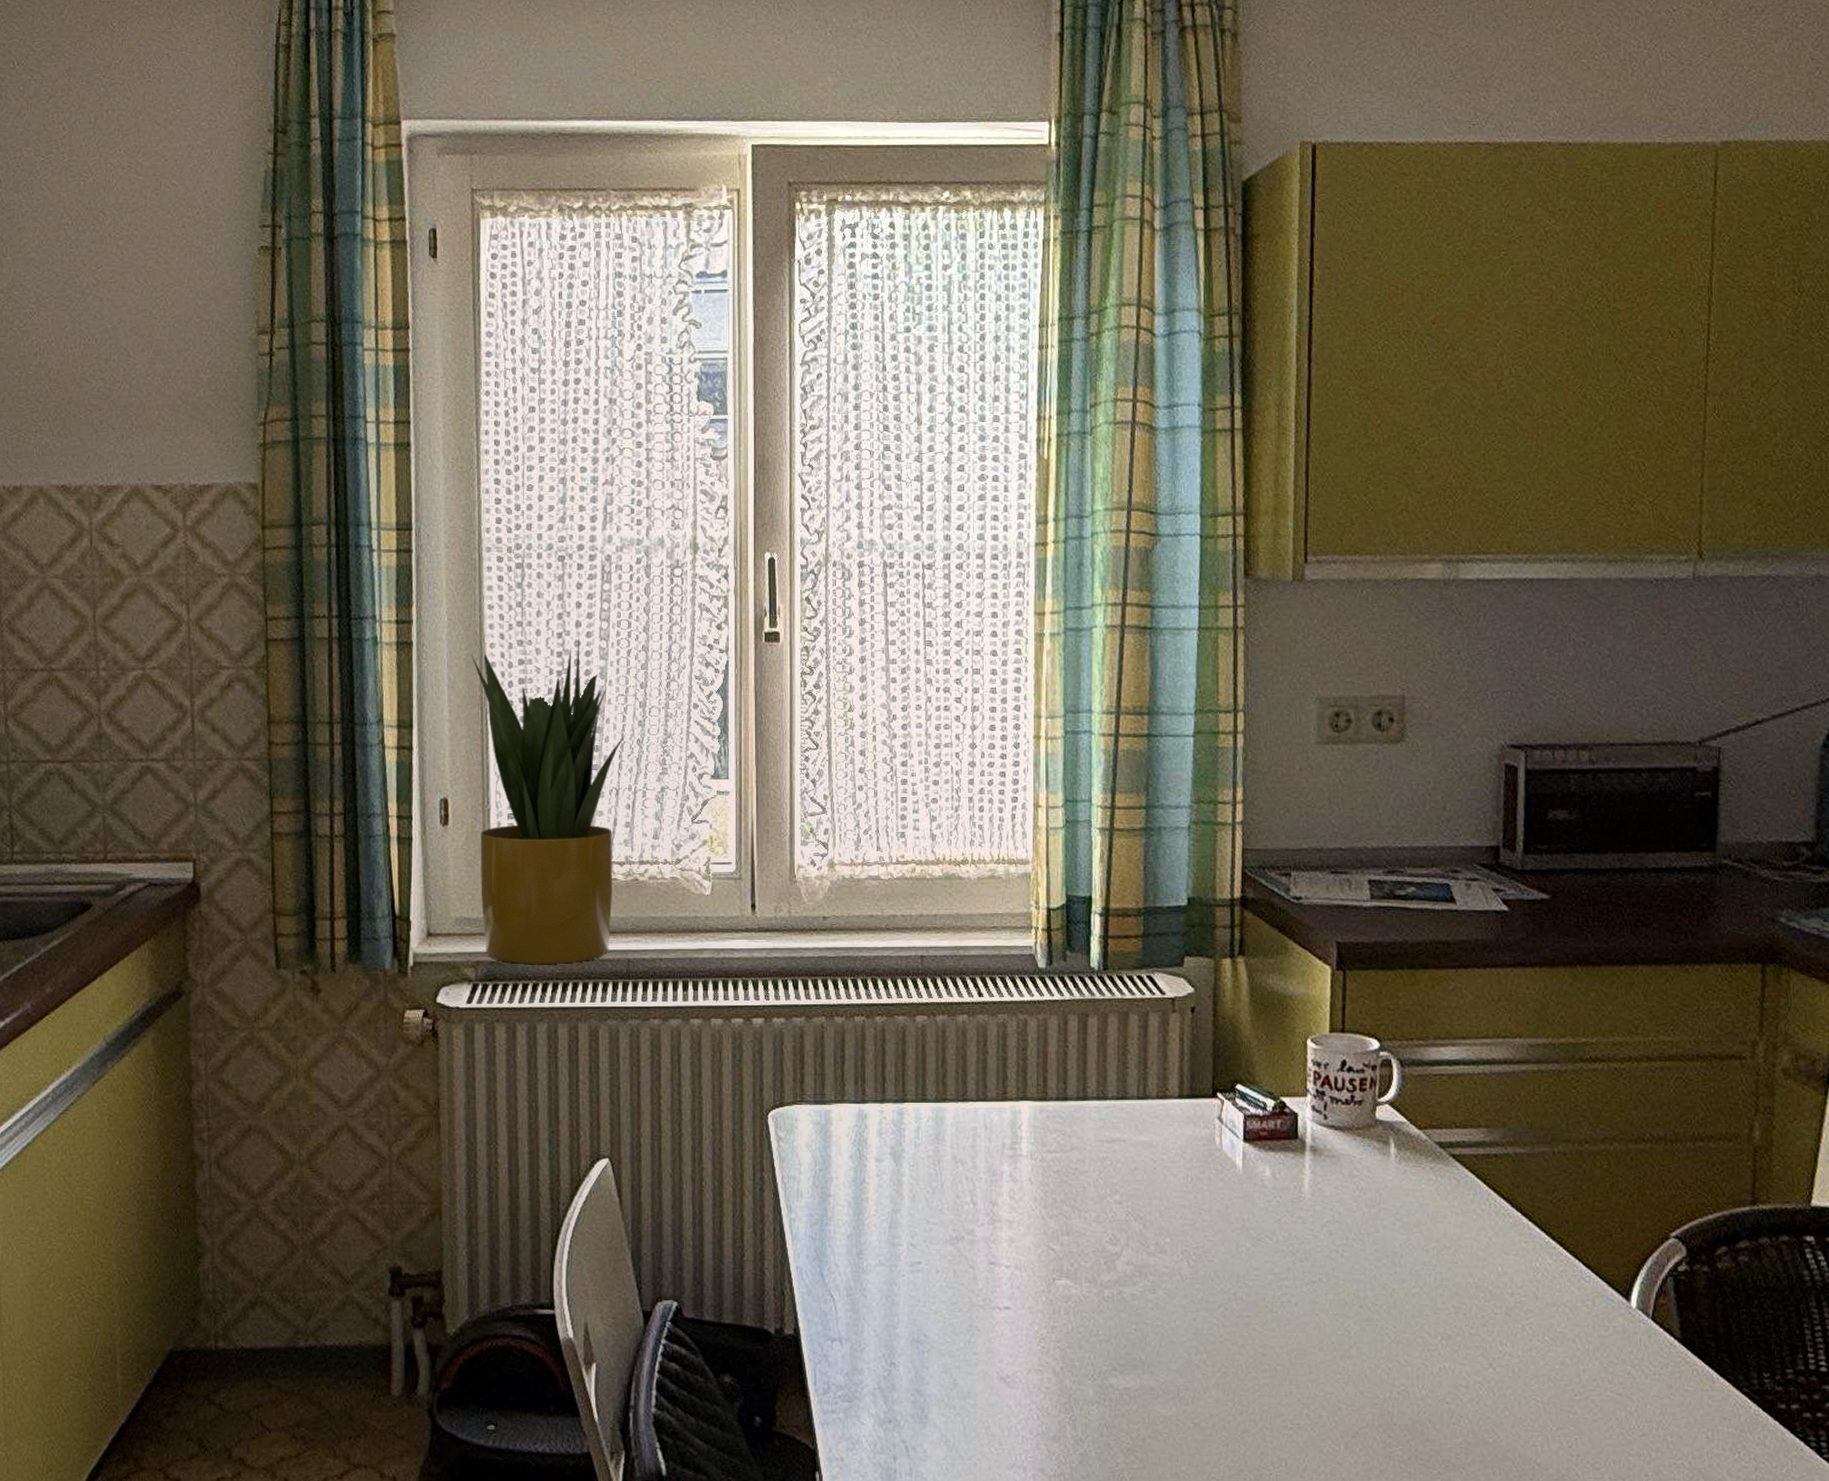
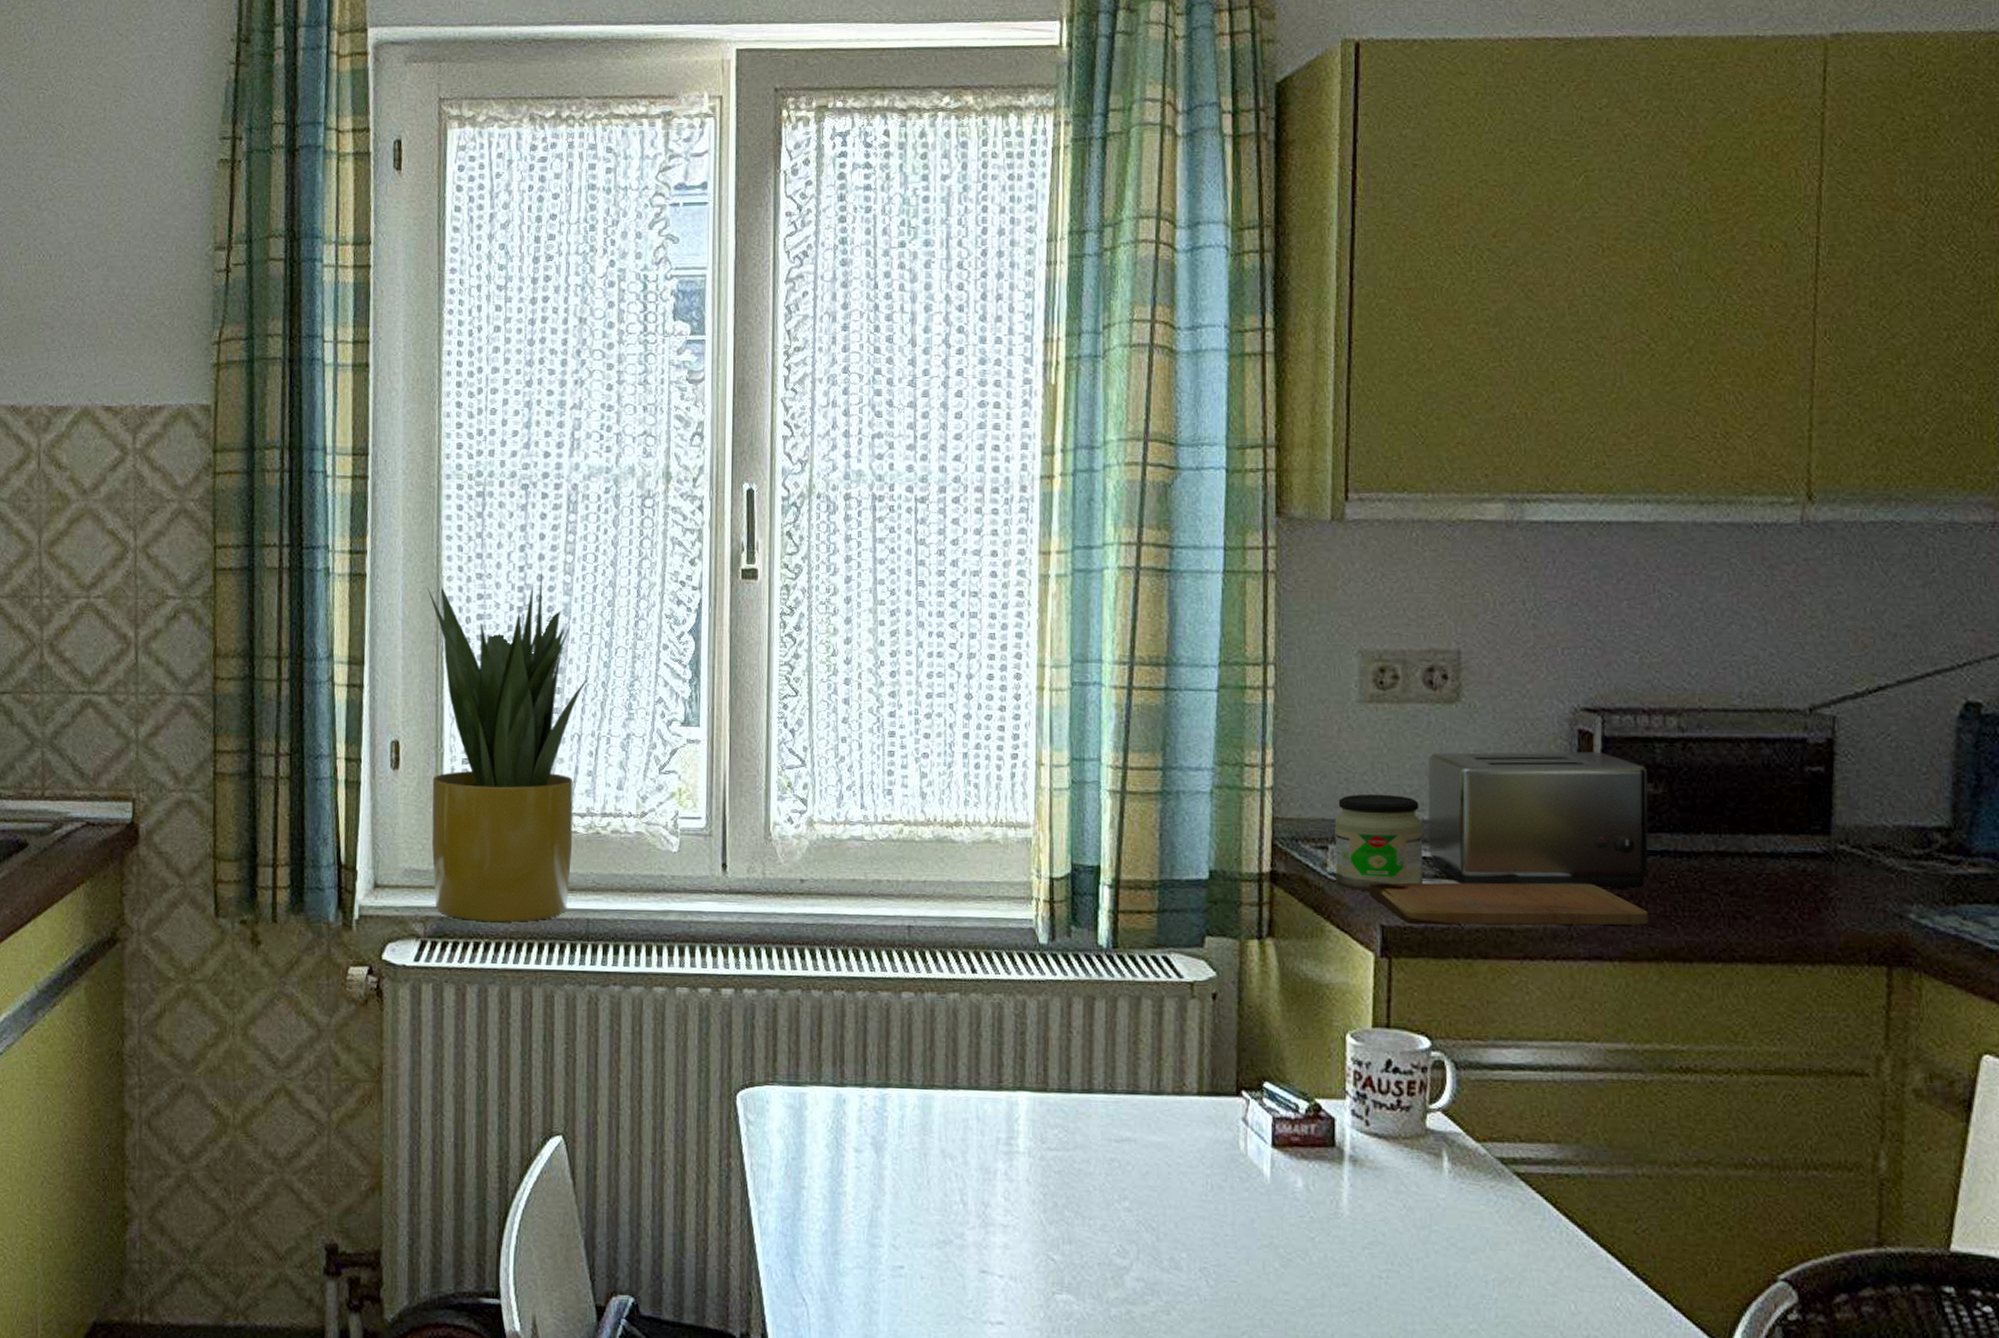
jar: none [1296,825,1373,912] -> present [1334,794,1423,891]
cutting board: none [1326,899,1564,940] -> present [1368,882,1648,926]
toaster: none [1377,783,1565,903] -> present [1428,751,1649,889]

